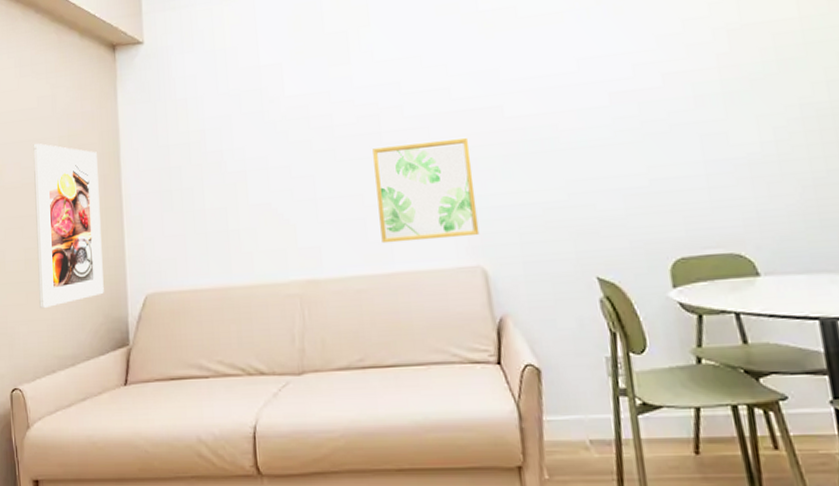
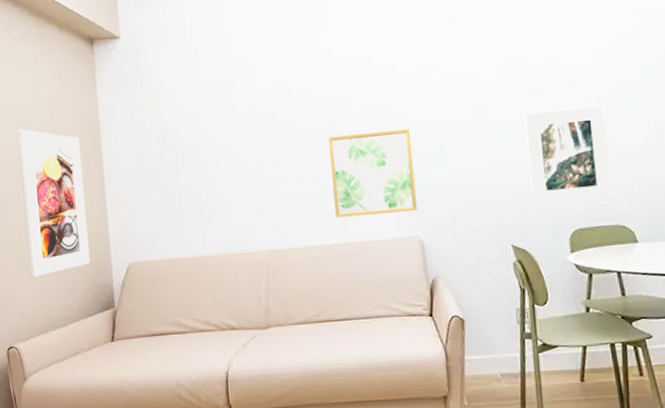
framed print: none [607,108,722,227] -> present [525,105,611,204]

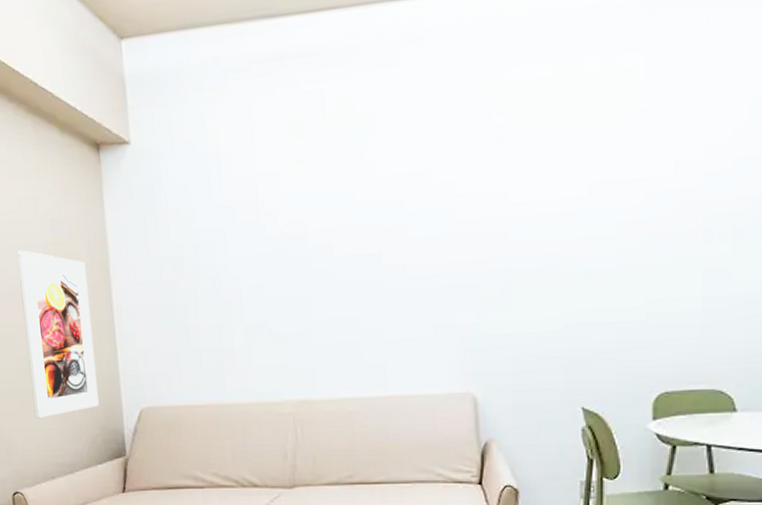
wall art: present [328,129,418,218] -> none [371,264,473,367]
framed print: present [525,105,611,204] -> none [612,242,712,361]

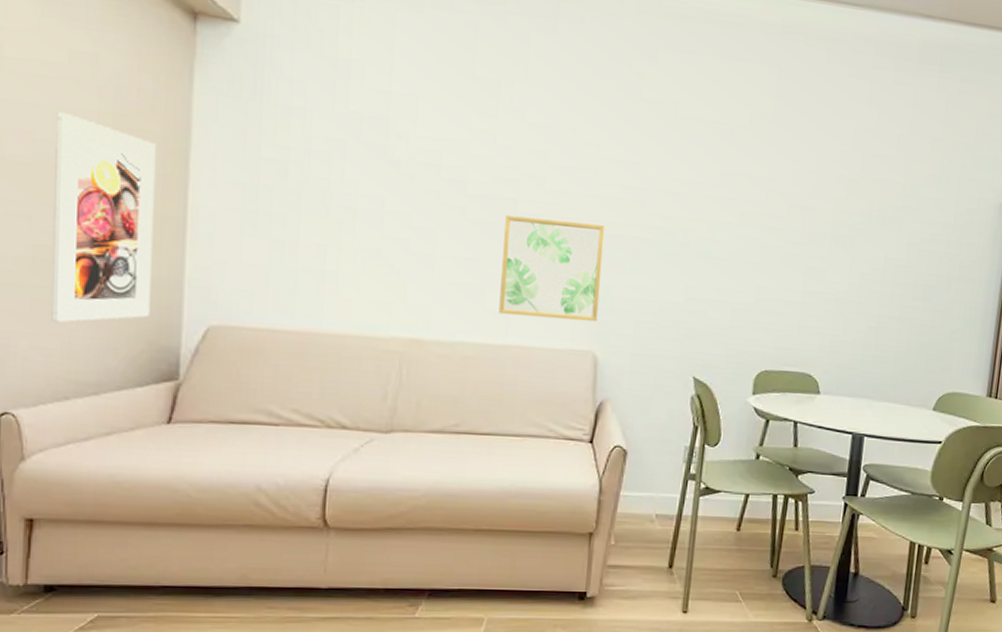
wall art: none [371,264,473,367] -> present [499,215,605,321]

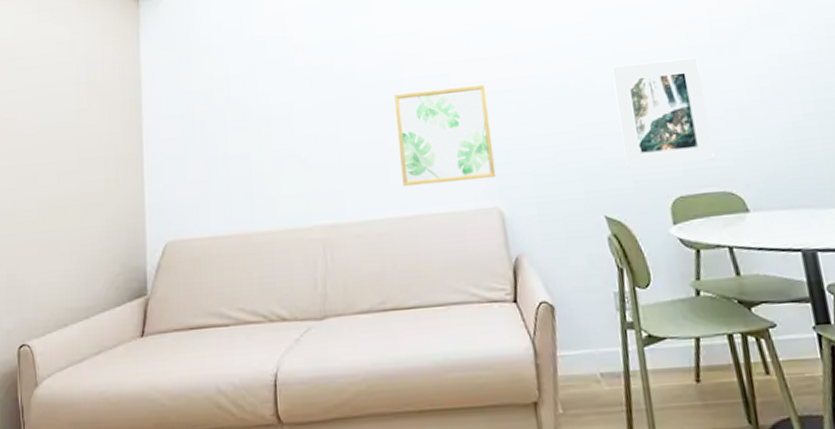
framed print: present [51,112,156,323] -> none [50,90,122,260]
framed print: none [724,235,814,343] -> present [612,57,715,169]

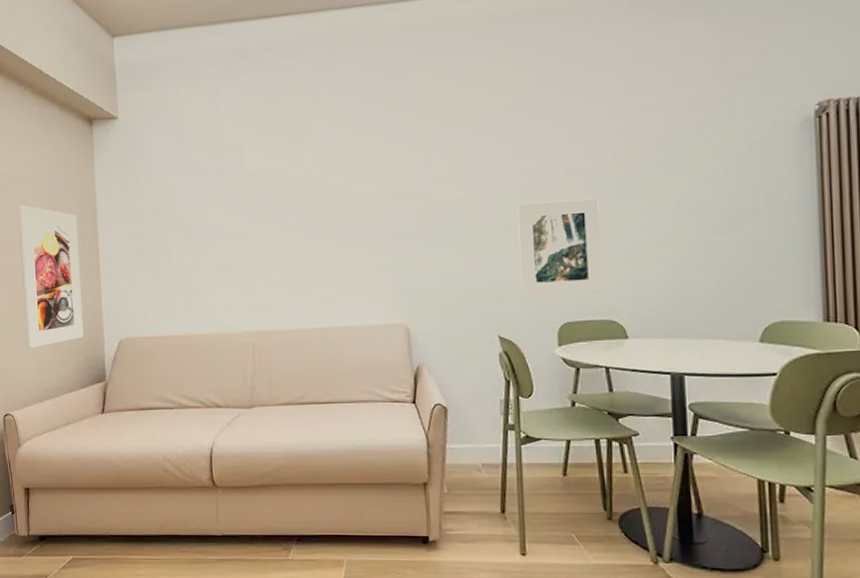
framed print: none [50,90,122,260] -> present [18,205,84,349]
wall art: present [394,85,496,187] -> none [318,216,405,303]

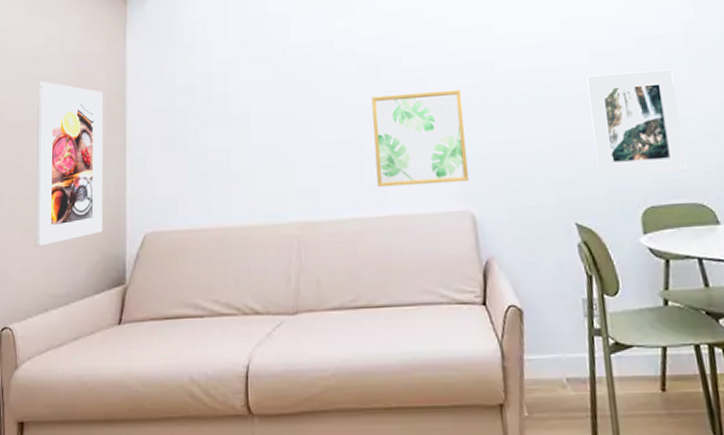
wall art: none [318,216,405,303] -> present [372,90,469,188]

